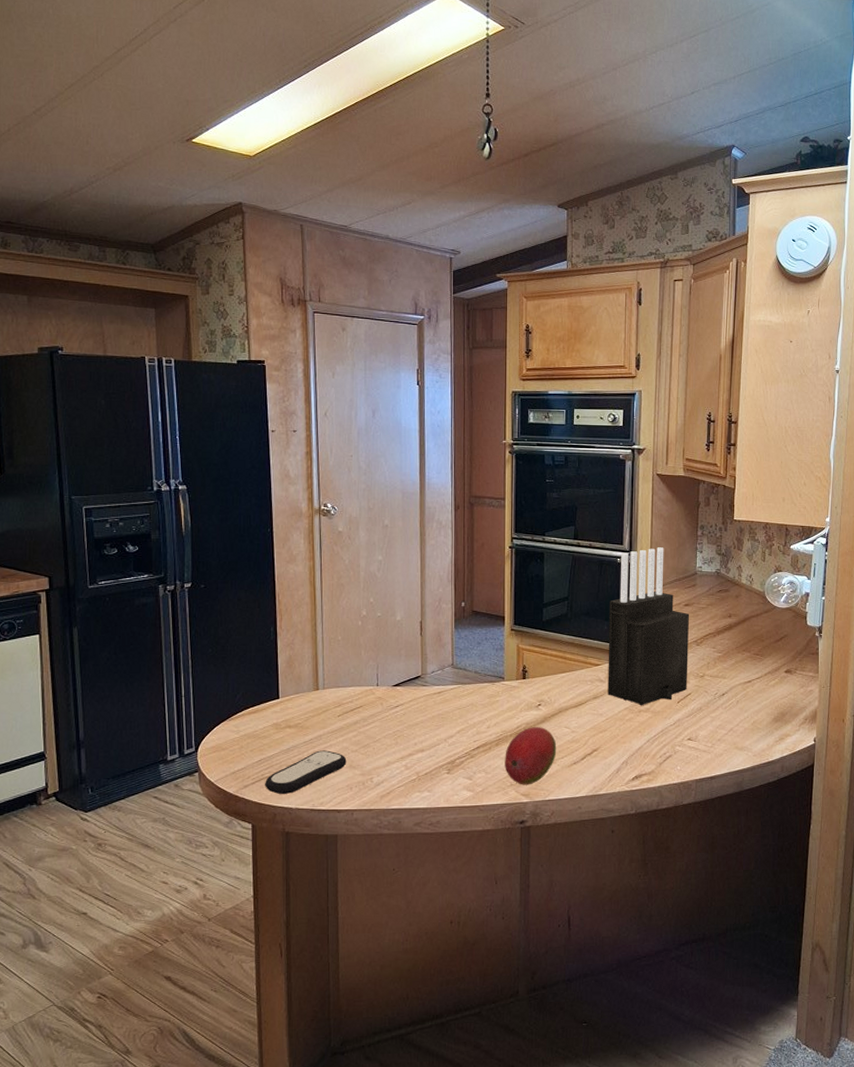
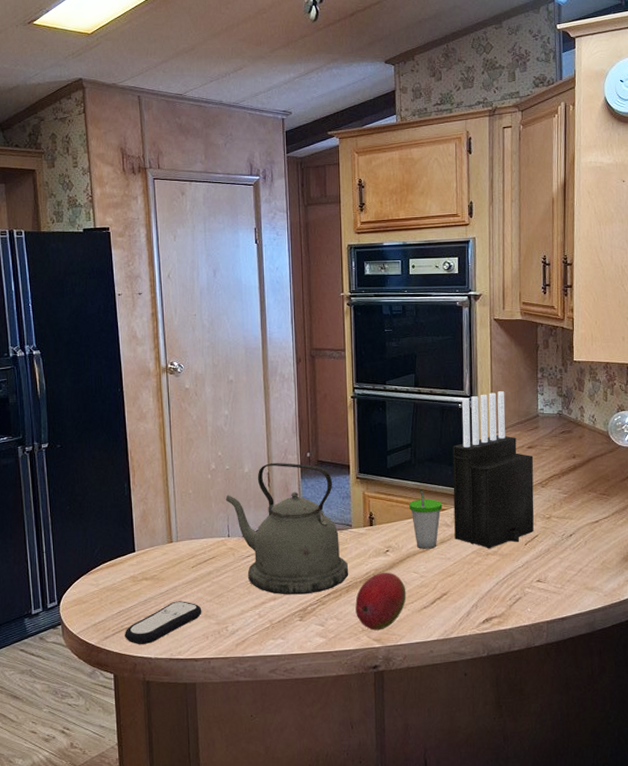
kettle: none [375,612,500,747] -> present [225,463,349,595]
cup: none [563,643,597,704] -> present [409,489,443,549]

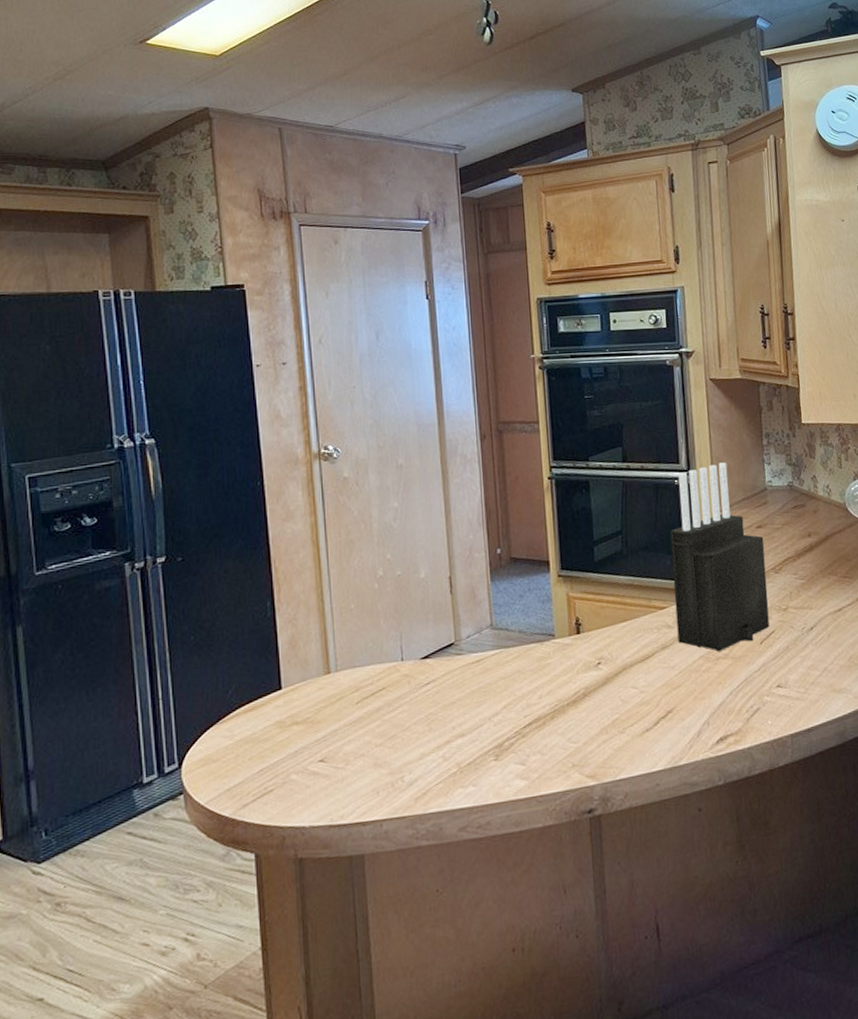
remote control: present [125,601,202,644] -> none [269,748,370,811]
kettle: present [225,463,349,595] -> none [397,563,554,729]
fruit: present [355,573,407,631] -> none [563,690,625,765]
cup: present [409,489,443,549] -> none [622,584,662,658]

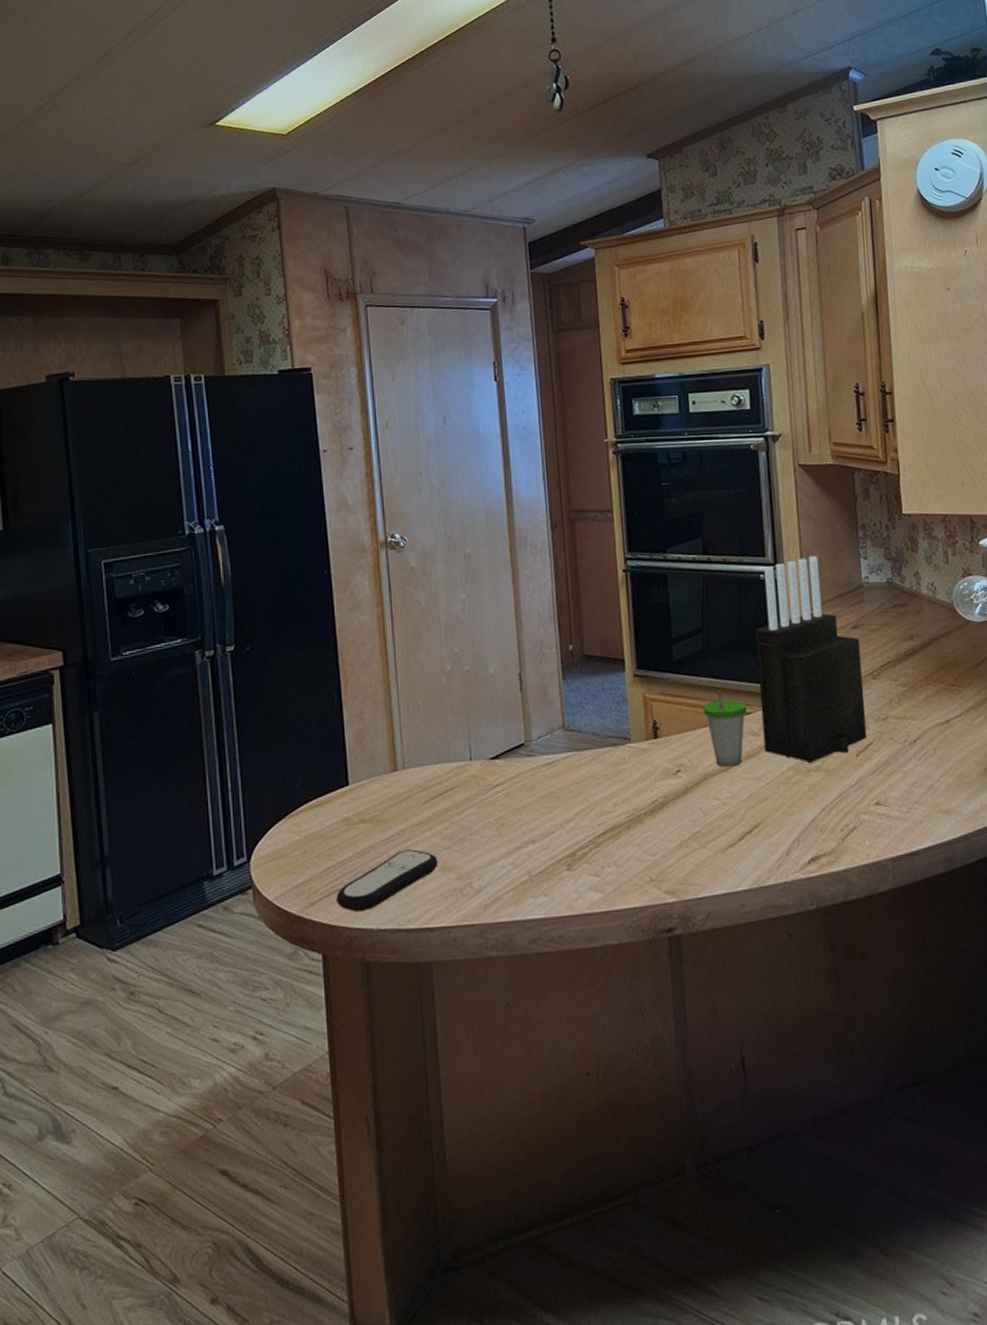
remote control: none [269,748,370,811] -> present [336,849,438,911]
cup: none [622,584,662,658] -> present [703,687,747,767]

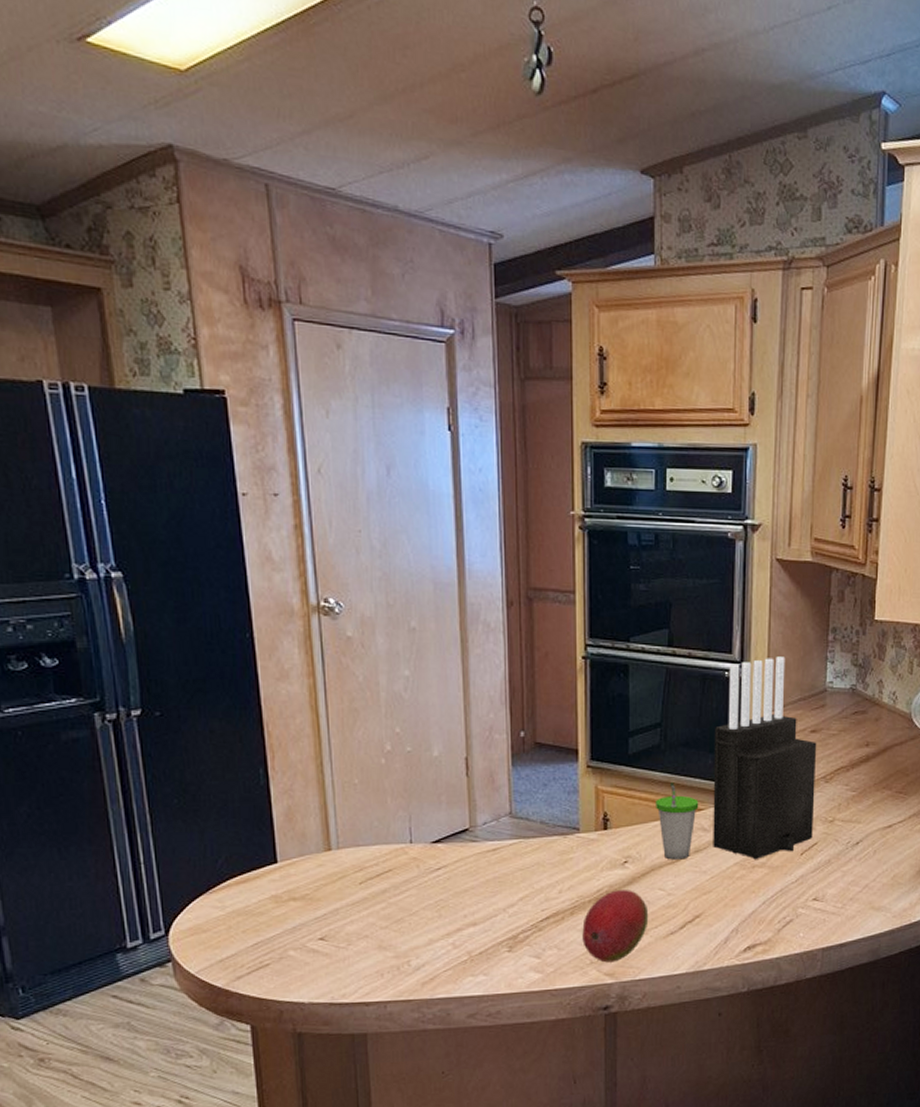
remote control: present [336,849,438,911] -> none [265,928,375,986]
fruit: none [639,800,706,880] -> present [582,890,649,963]

